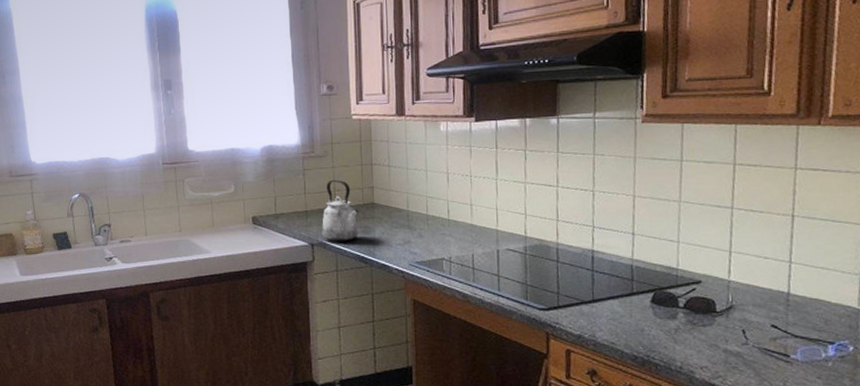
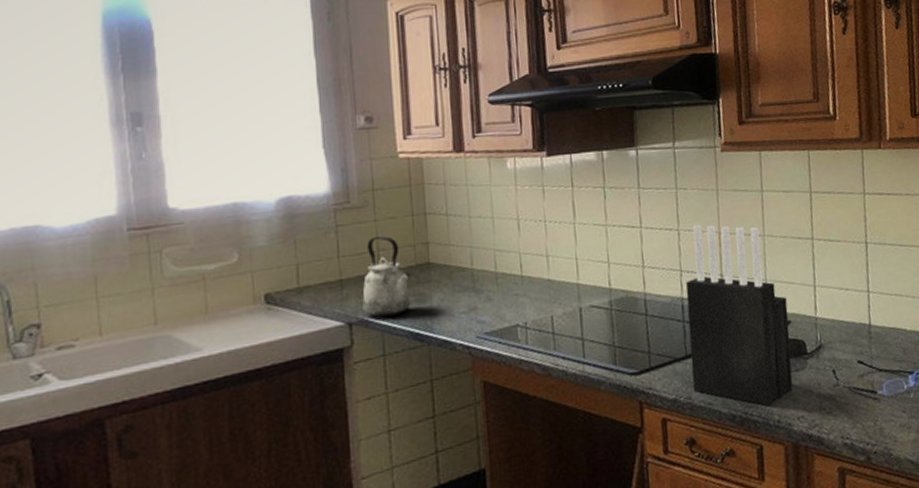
knife block: none [597,187,700,353] -> present [685,224,793,406]

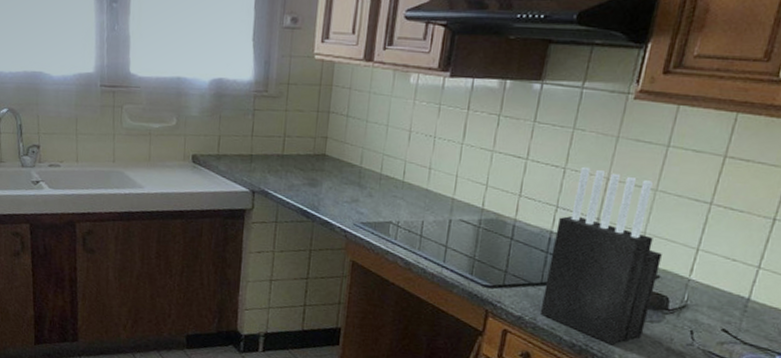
kettle: present [362,235,411,318] -> none [265,124,308,193]

